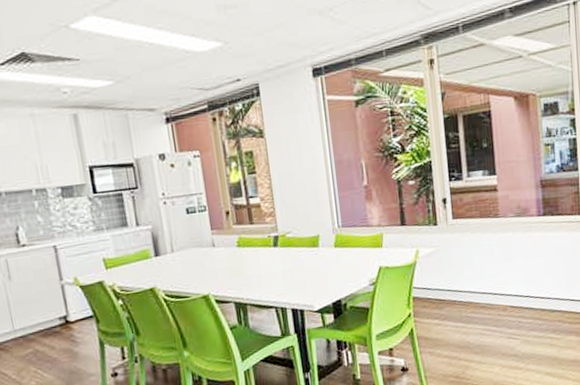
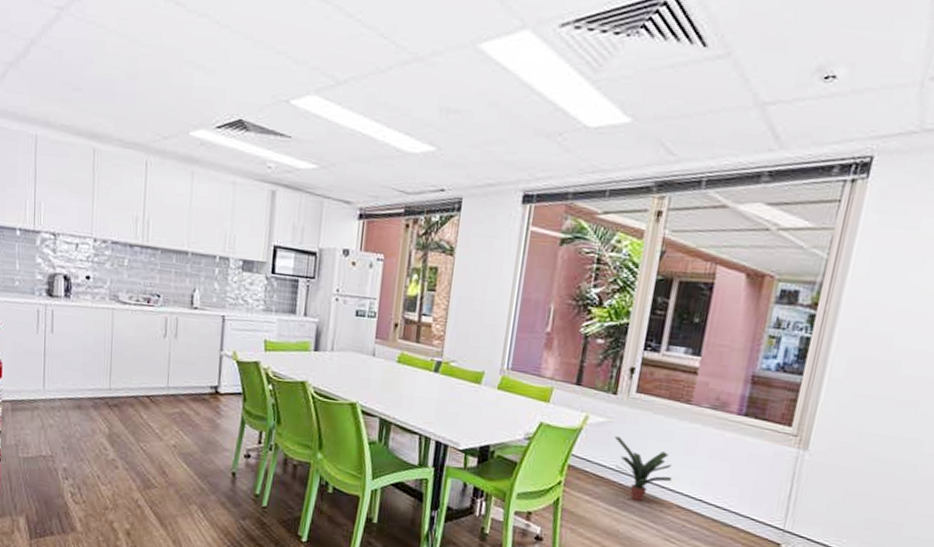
potted plant: none [445,261,501,313] -> present [614,436,672,502]

